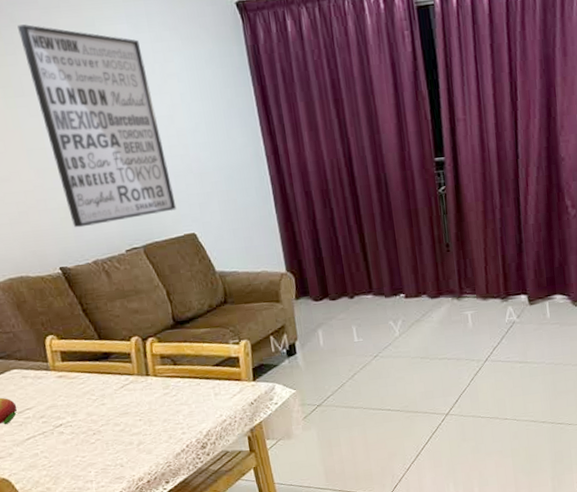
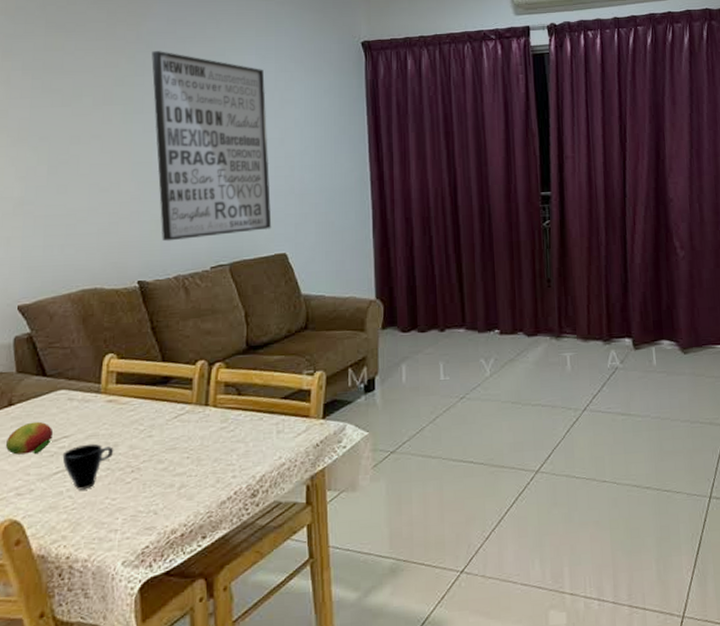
cup: none [29,413,75,452] -> present [62,443,114,490]

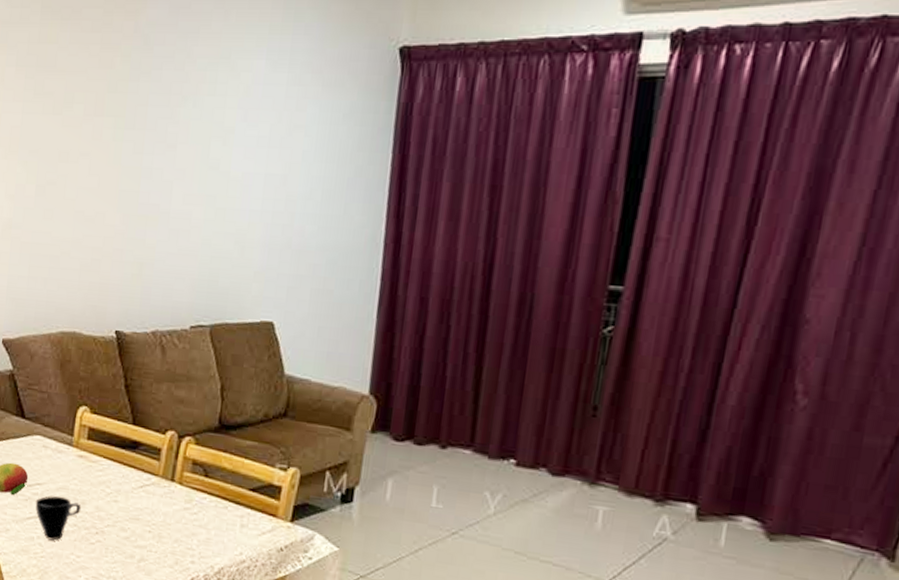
wall art: present [152,51,272,242] -> none [143,49,273,291]

